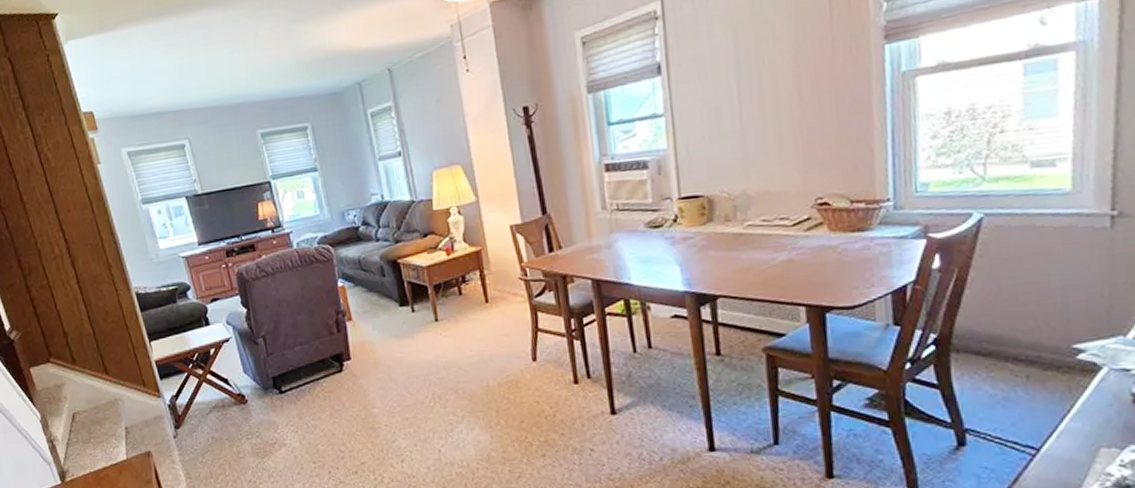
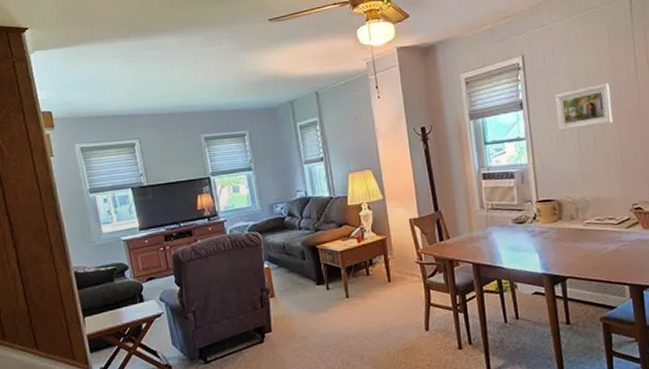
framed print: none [707,29,791,102] -> present [555,83,613,131]

